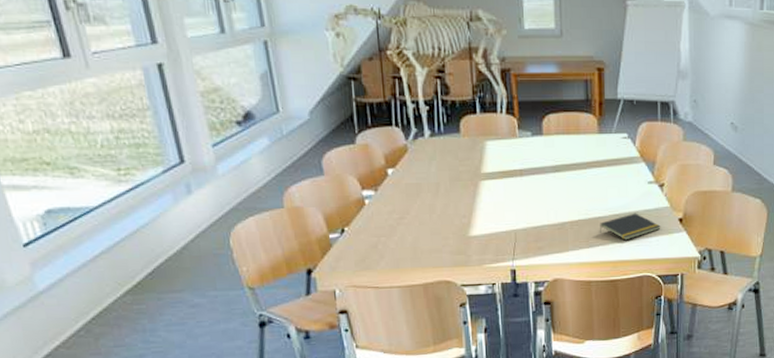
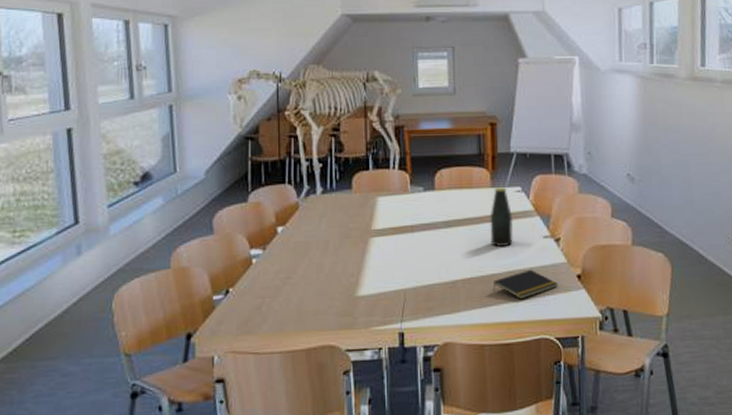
bottle: none [597,132,620,191] -> present [490,186,513,246]

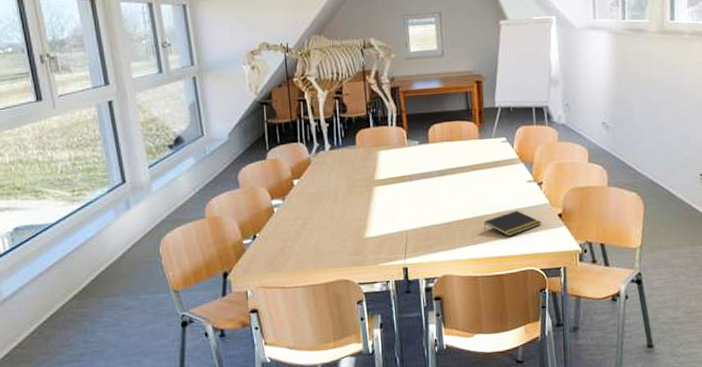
bottle: present [490,186,513,246] -> none [479,138,500,191]

